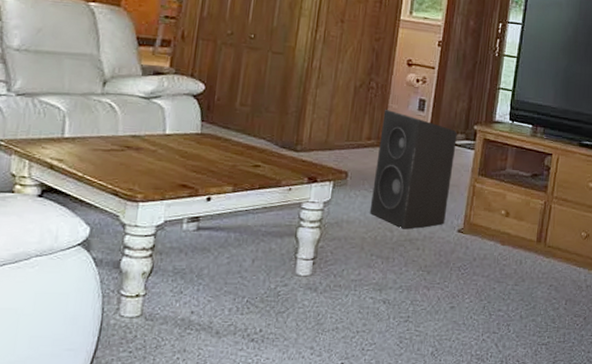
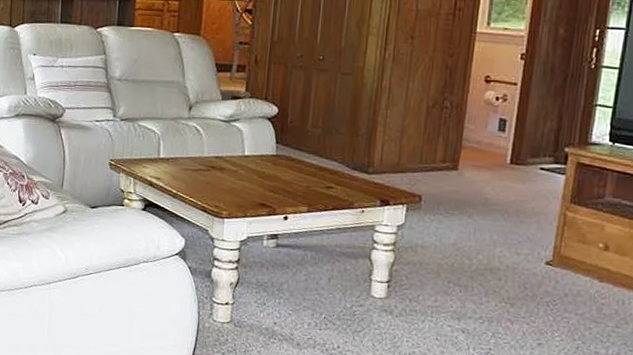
speaker: present [369,109,457,229] -> none [445,129,545,258]

